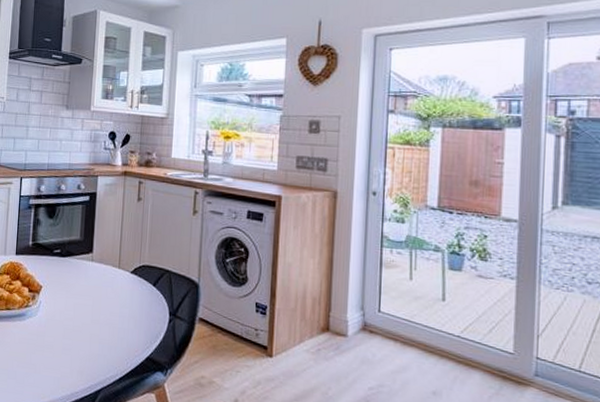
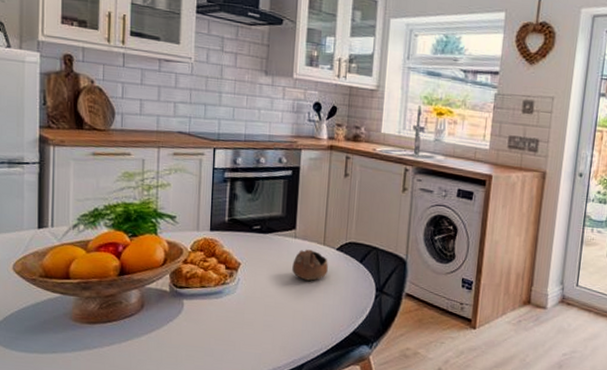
cup: none [89,272,123,304] -> present [292,249,328,281]

